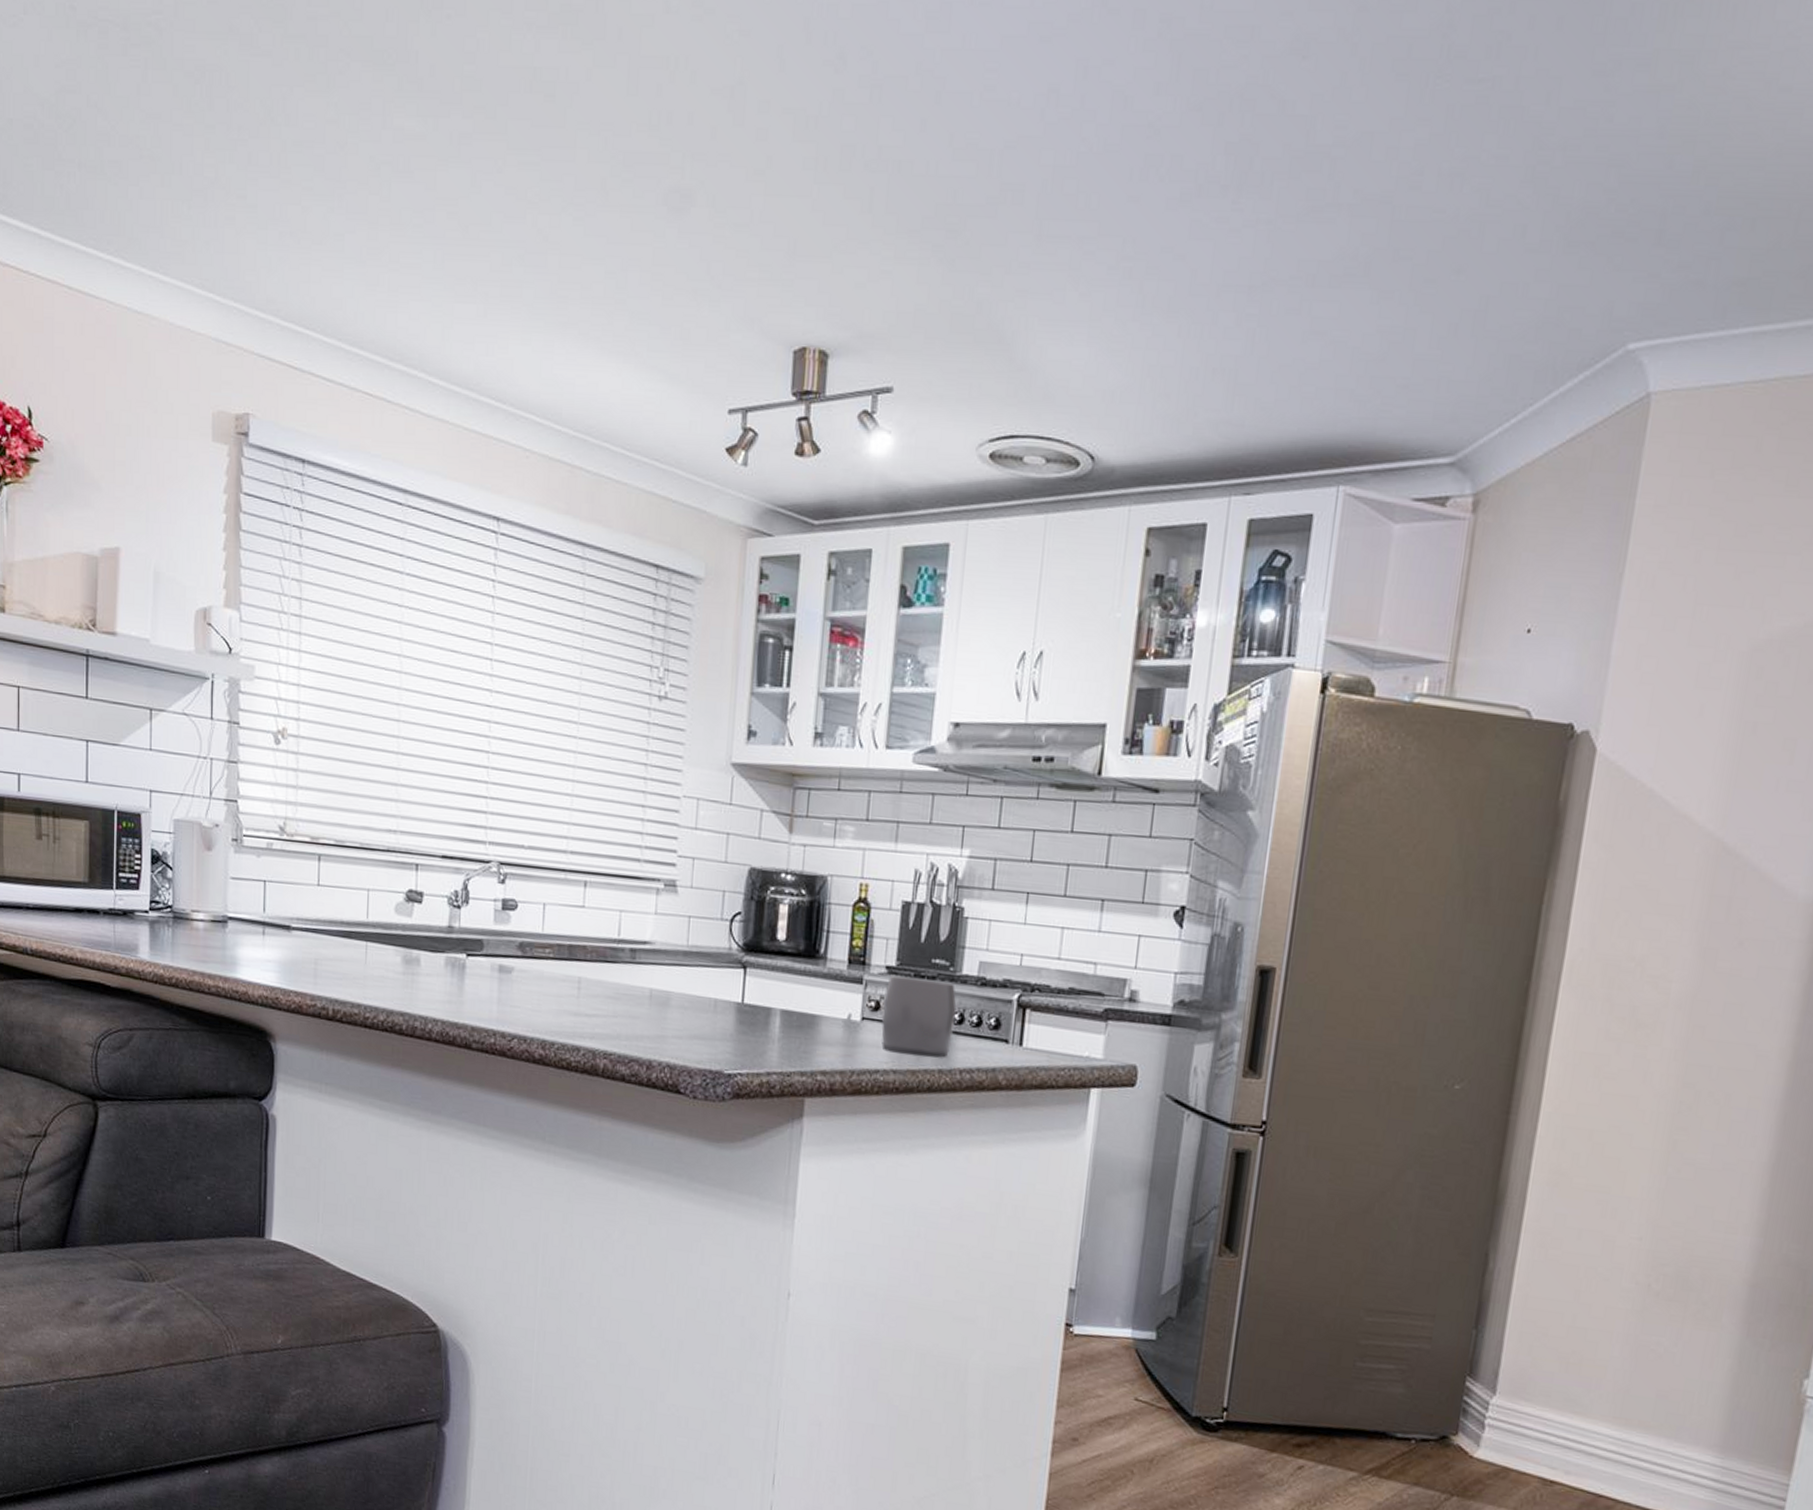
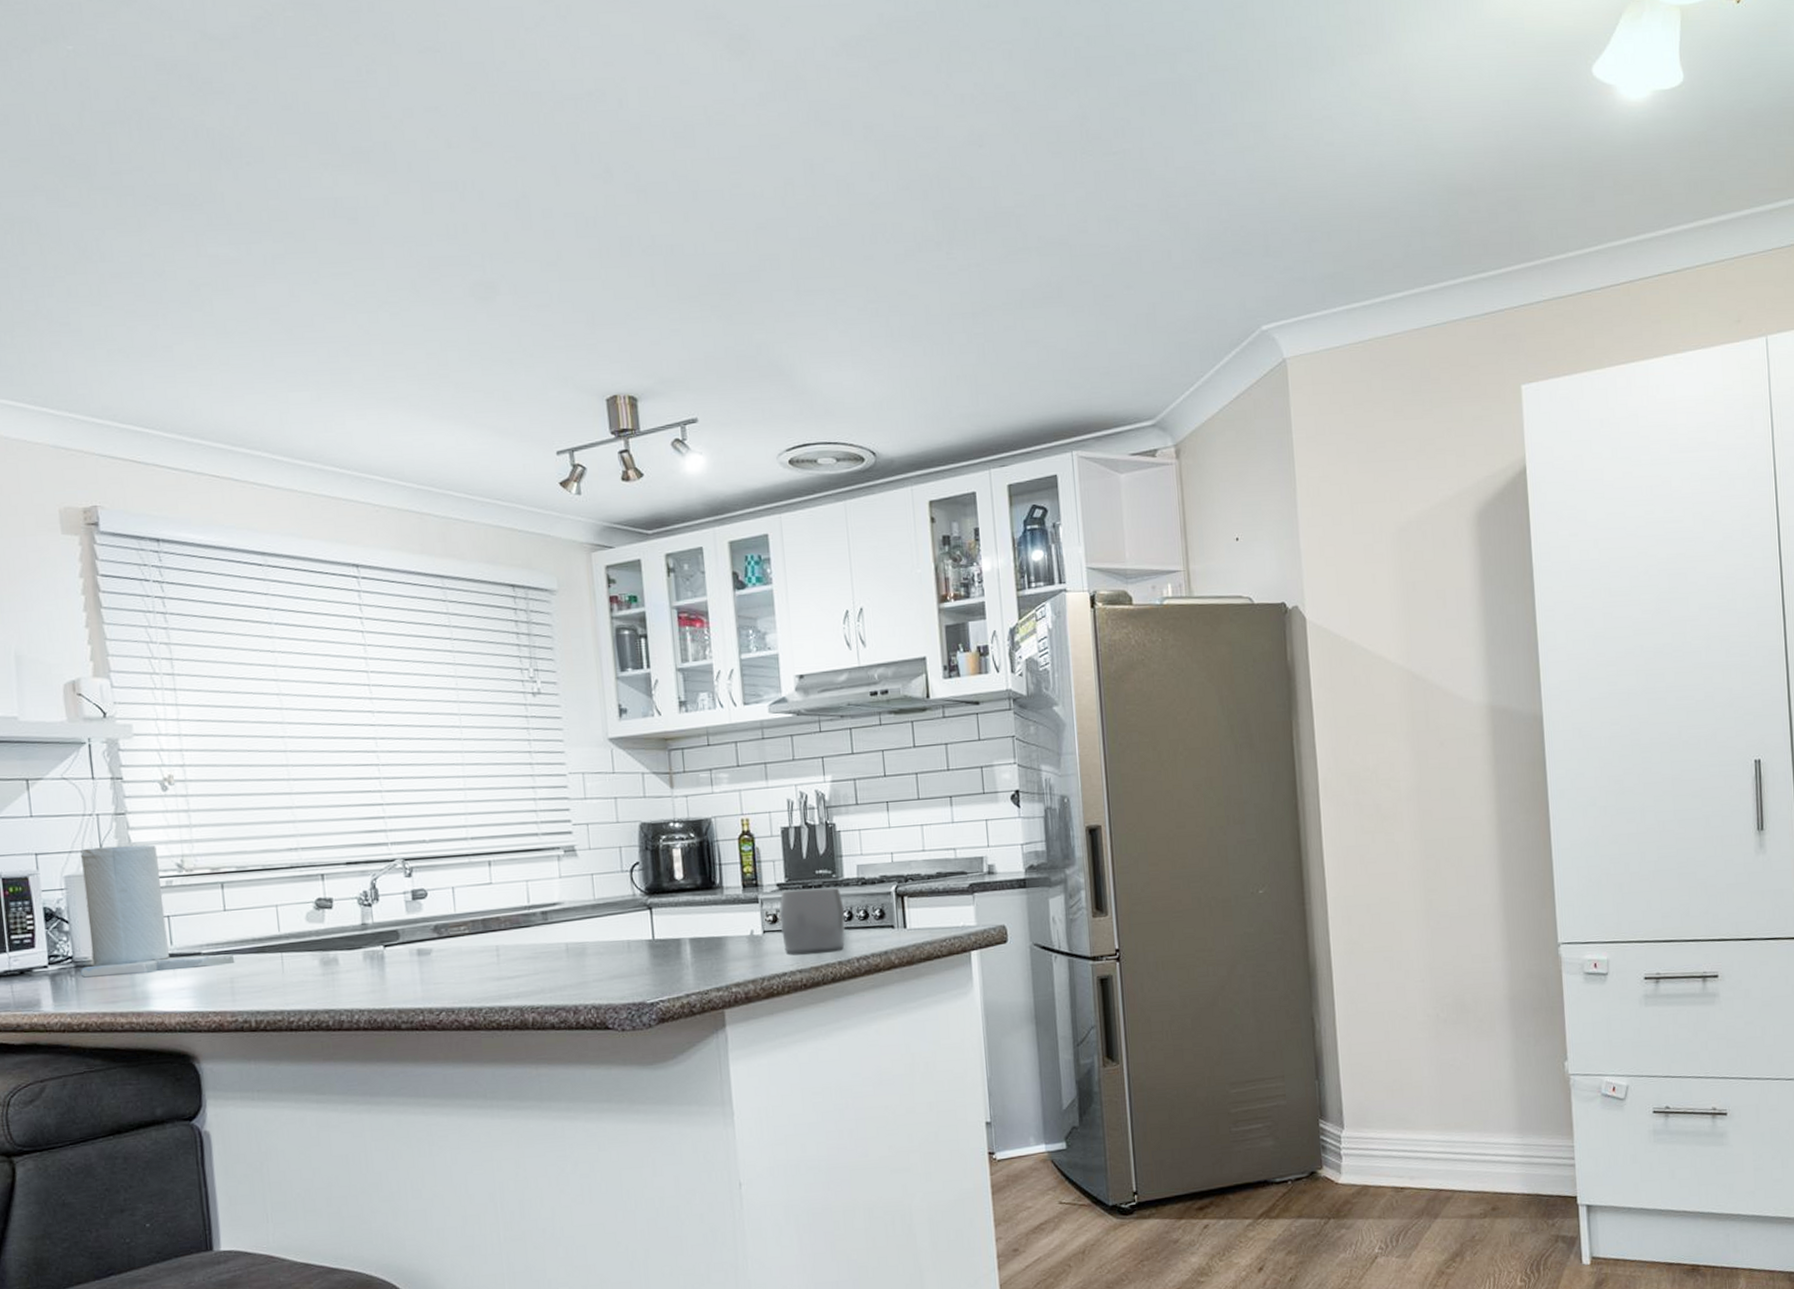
paper towel: none [177,793,322,945] -> present [79,845,235,978]

